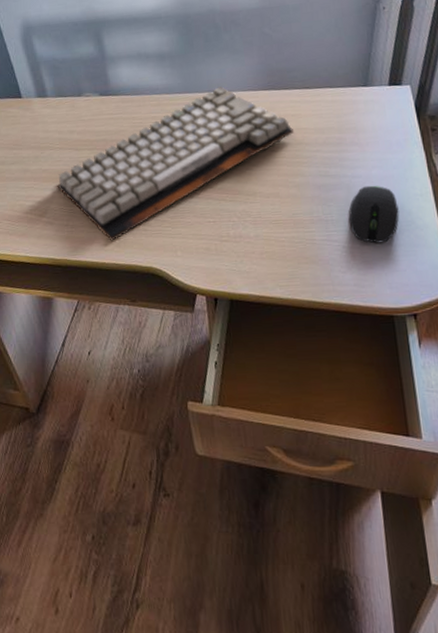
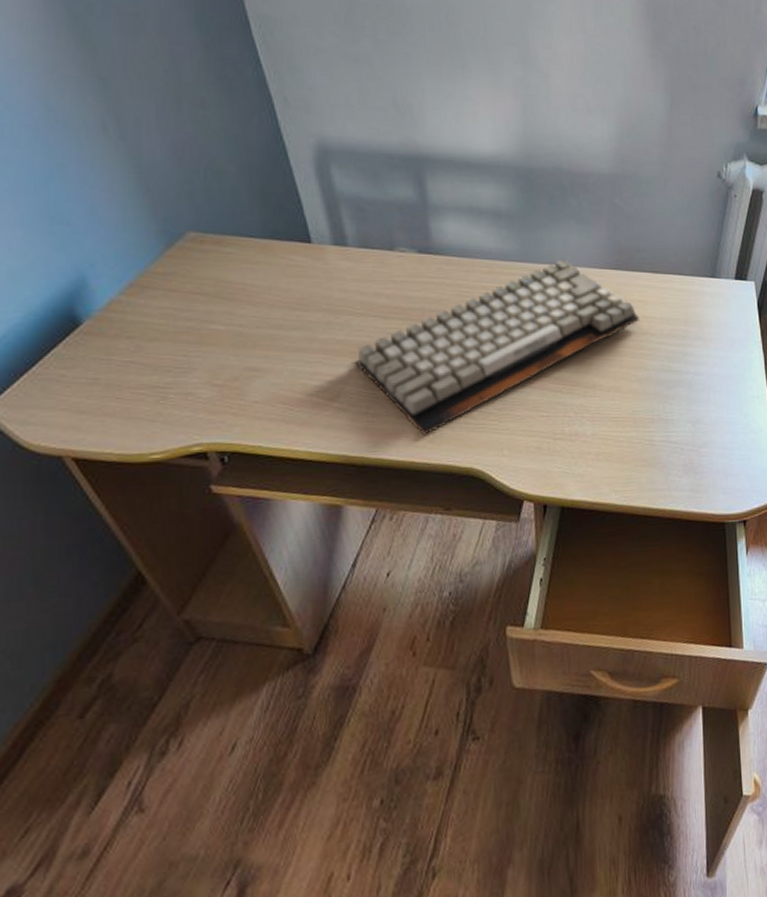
computer mouse: present [348,185,400,244] -> none [688,384,737,446]

